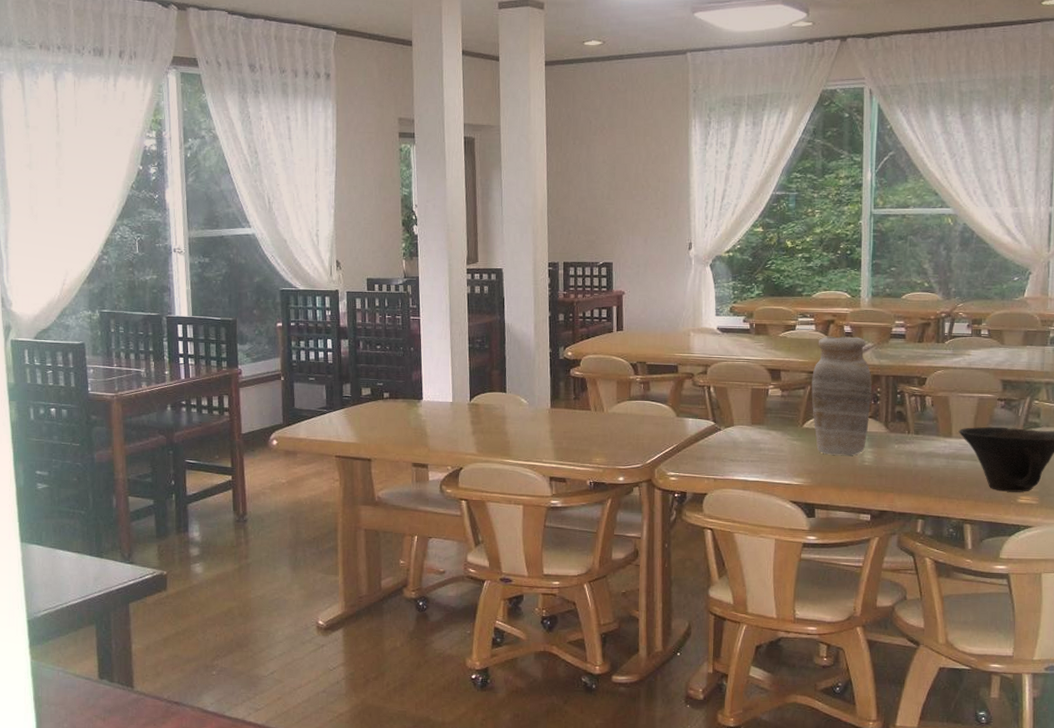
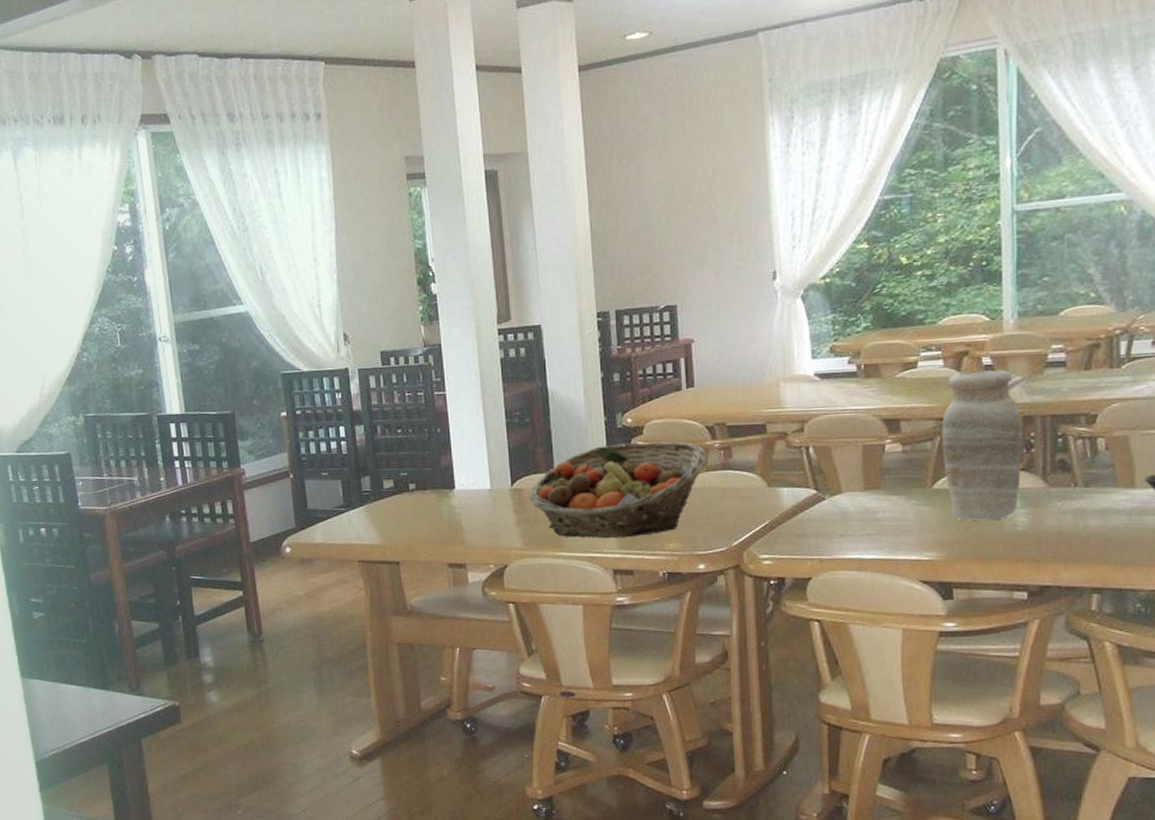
fruit basket: none [484,372,631,451] -> present [529,441,708,539]

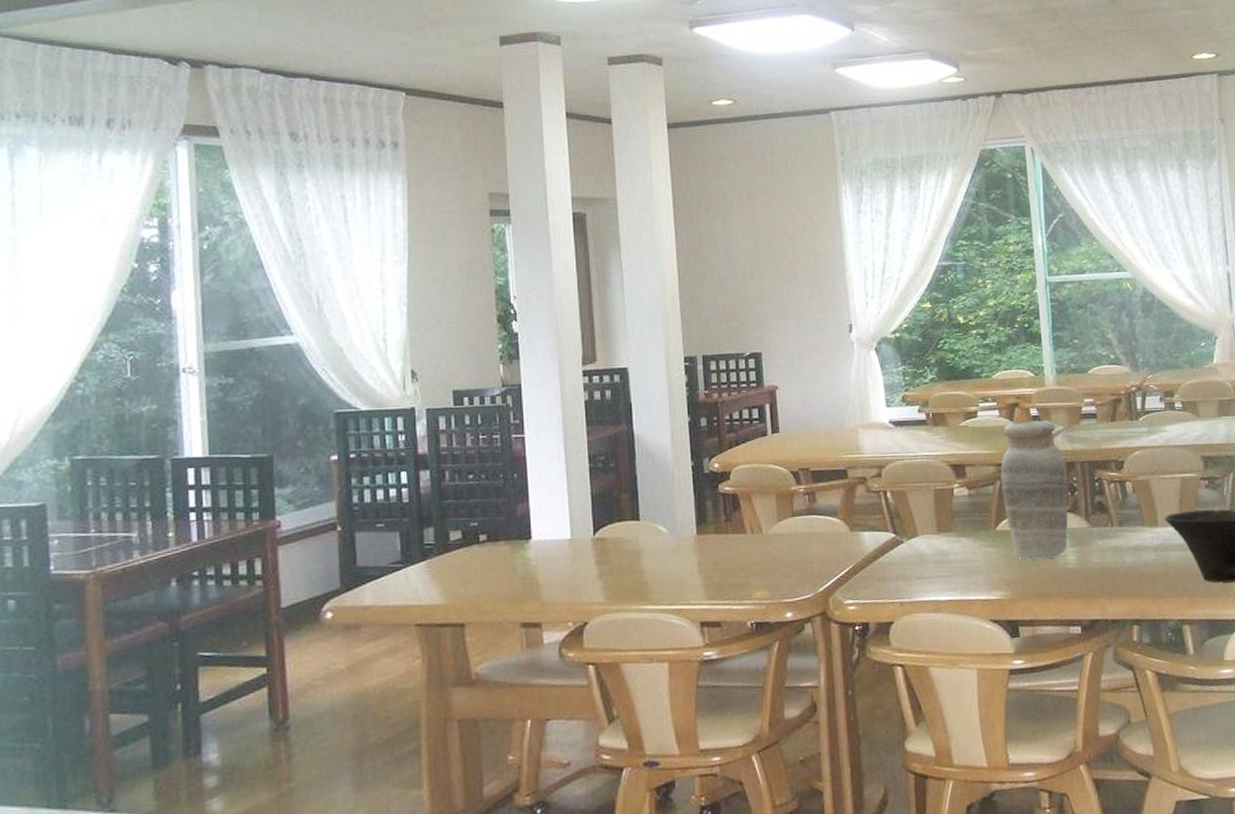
fruit basket: present [529,441,708,539] -> none [612,487,793,590]

